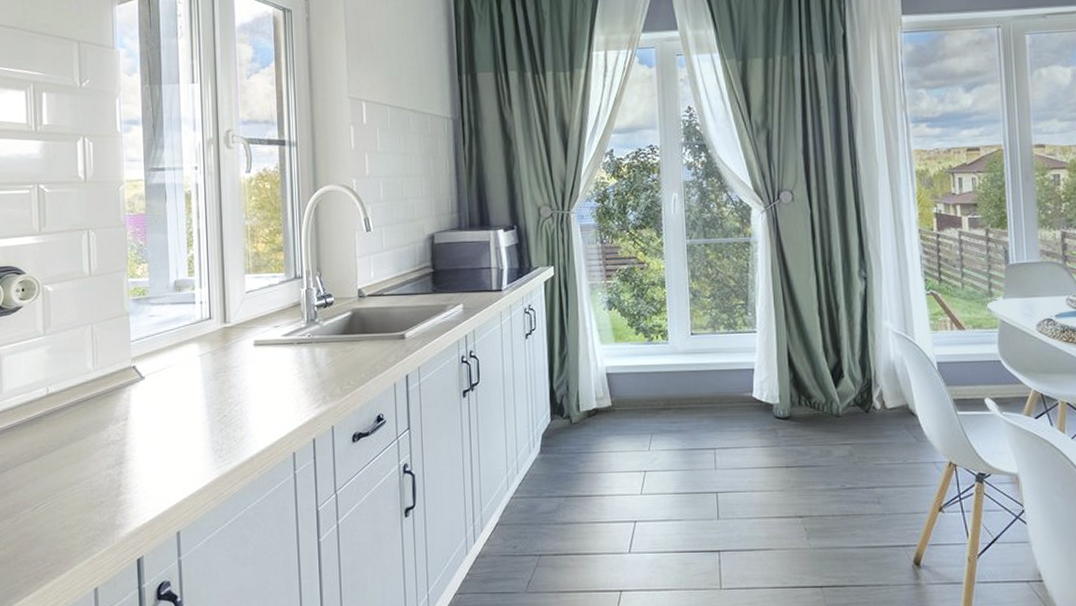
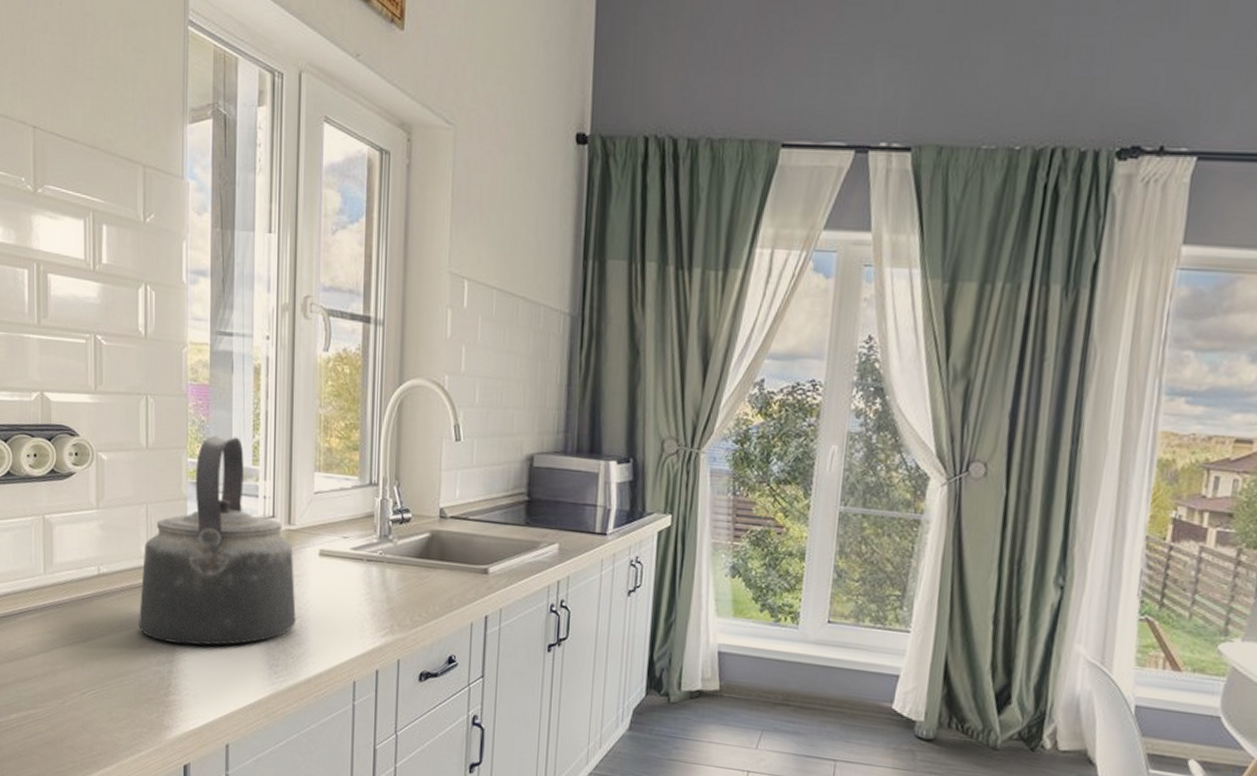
kettle: none [88,254,236,446] -> present [139,435,296,646]

